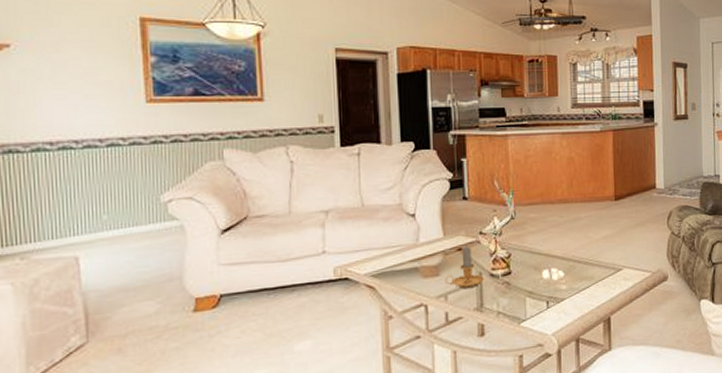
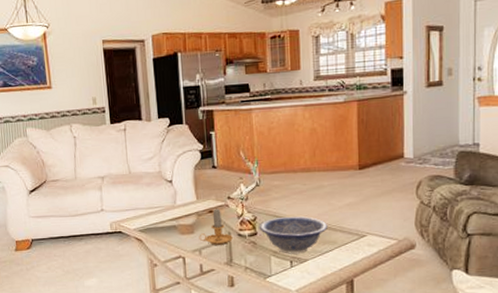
decorative bowl: none [513,251,585,294] -> present [259,216,327,254]

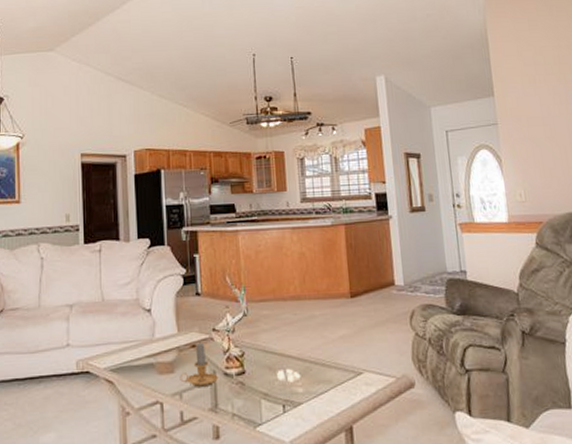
decorative bowl: present [259,216,327,254] -> none [247,350,322,397]

